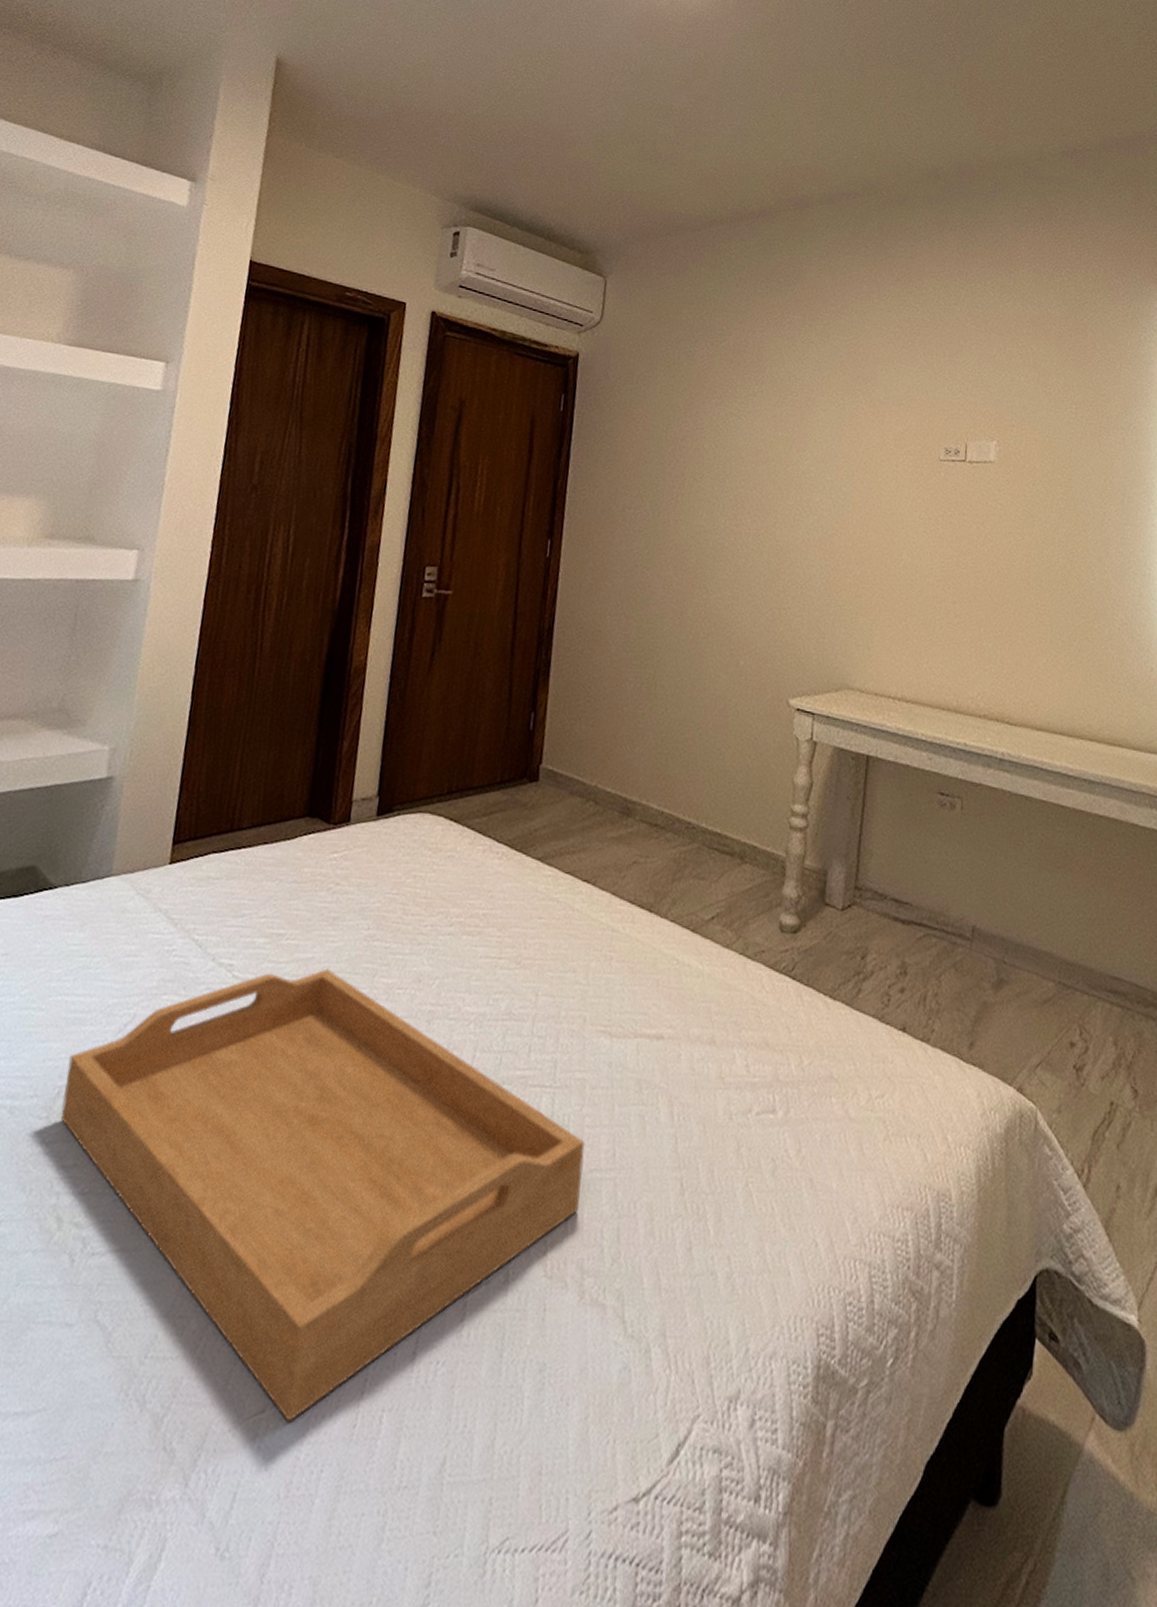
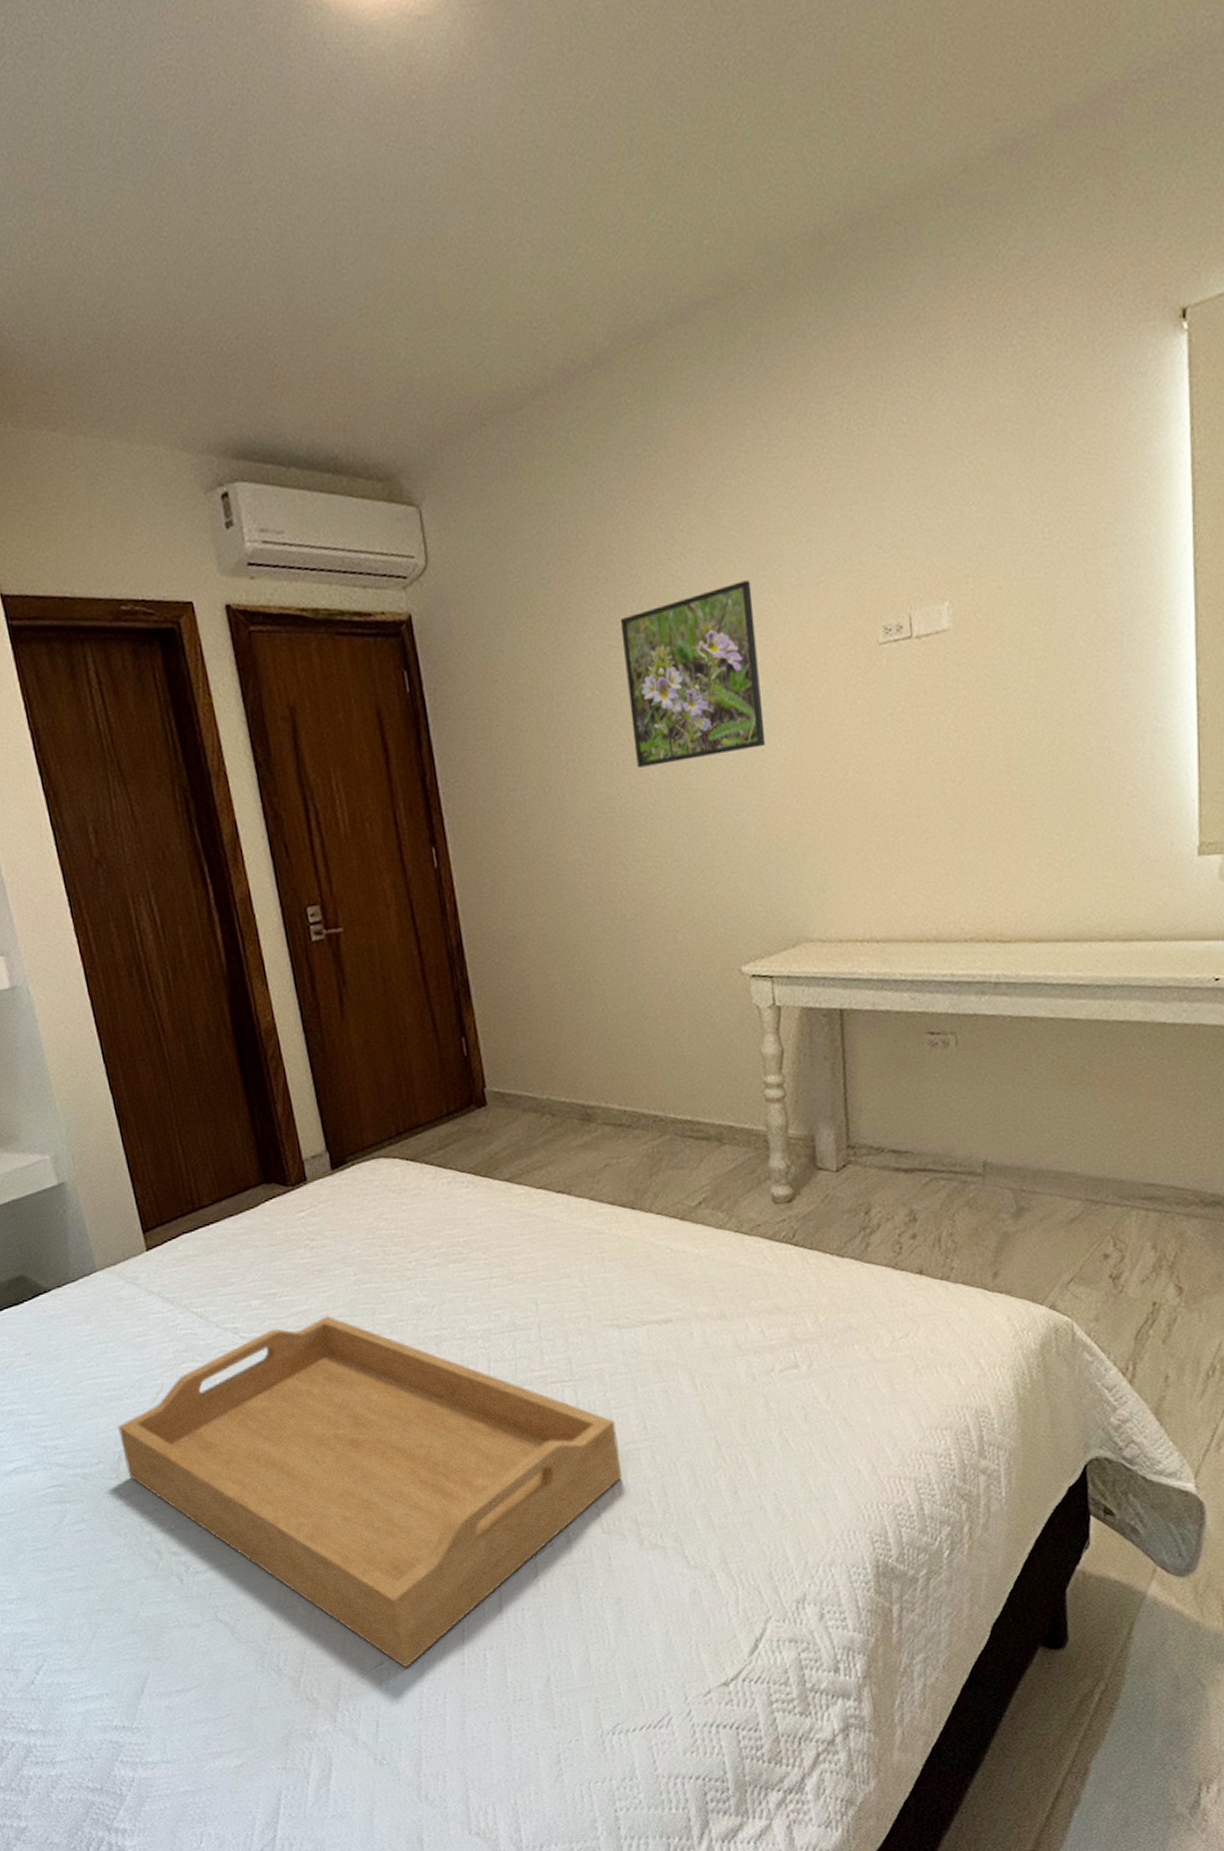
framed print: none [734,389,849,519] -> present [620,580,766,768]

